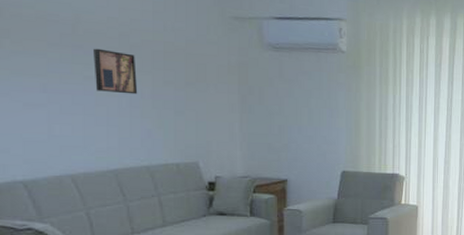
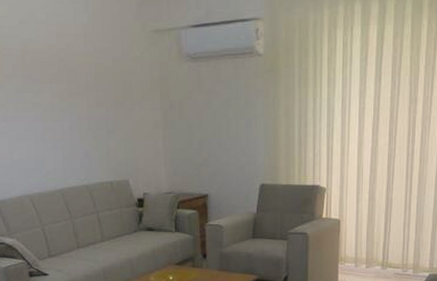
wall art: present [94,48,138,95] -> none [39,76,76,118]

